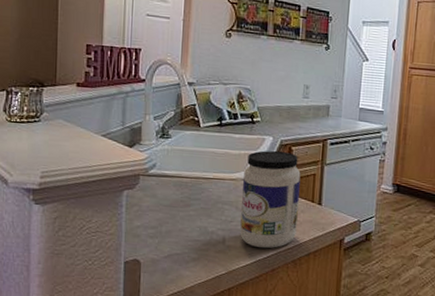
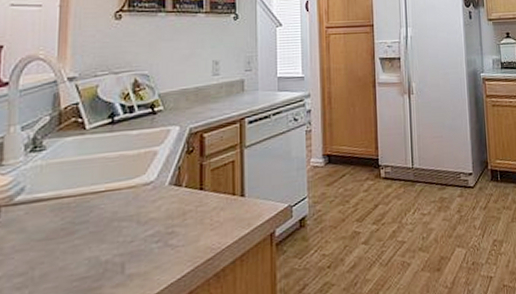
jar: present [240,150,301,249] -> none [144,141,217,268]

